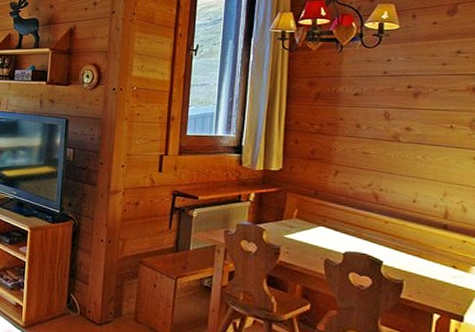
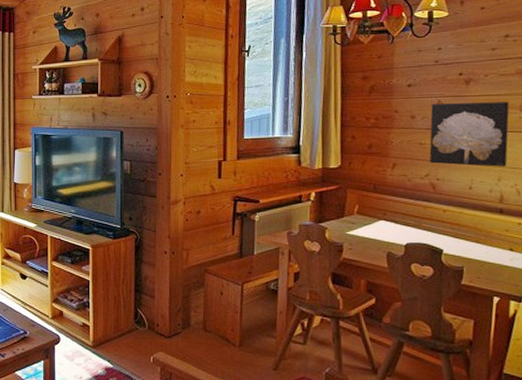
wall art: none [373,115,459,182] -> present [429,102,510,167]

